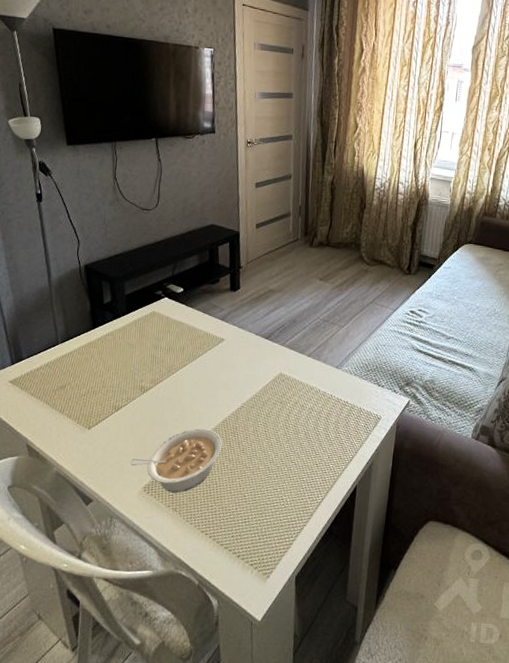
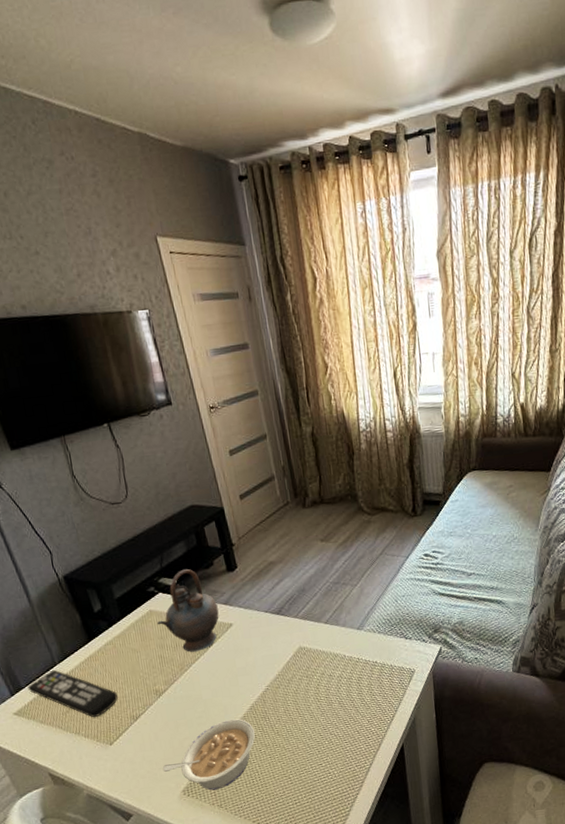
remote control: none [28,348,106,401] -> present [28,669,118,718]
teapot: none [156,280,215,358] -> present [156,568,219,652]

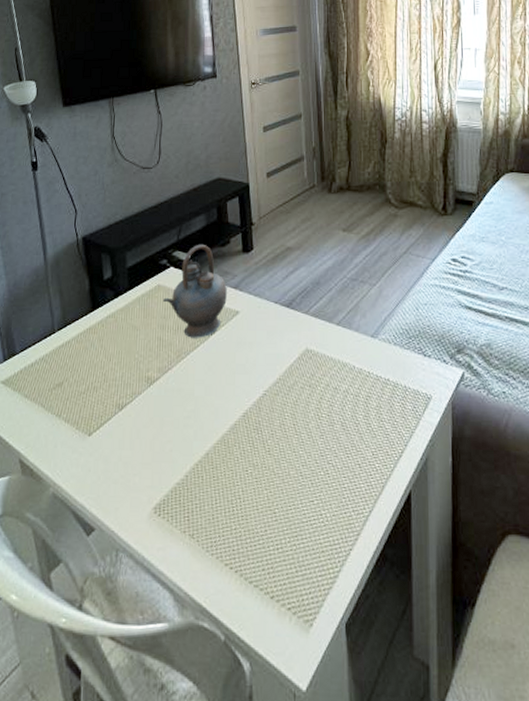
remote control: present [28,669,118,718] -> none [22,337,108,400]
legume: present [162,718,255,791] -> none [137,425,244,514]

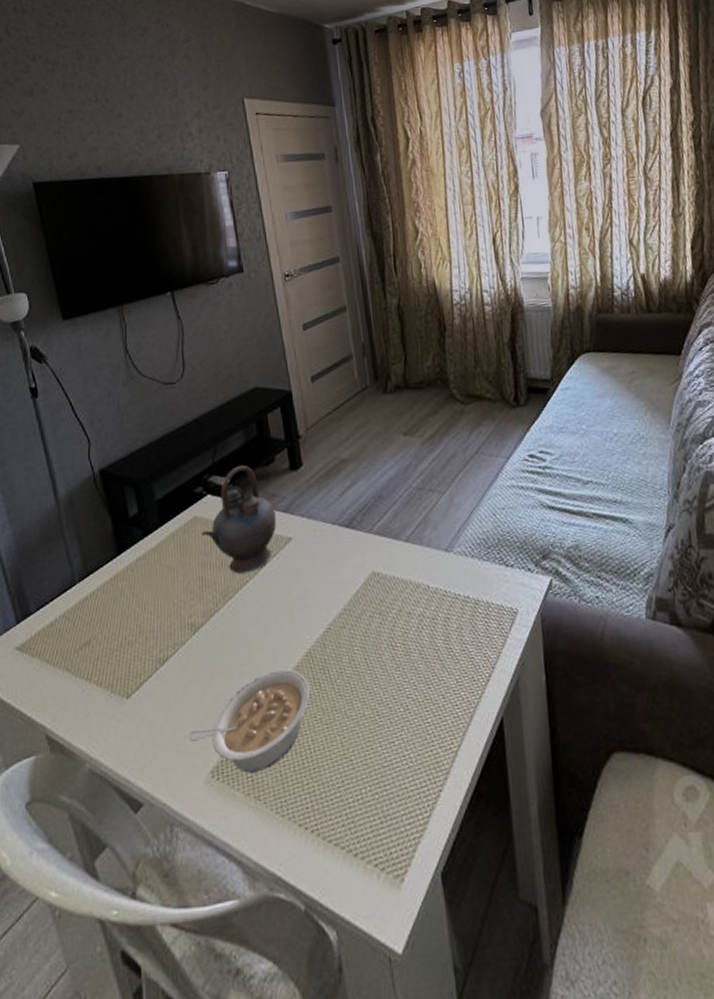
legume: none [137,425,244,514] -> present [188,668,310,773]

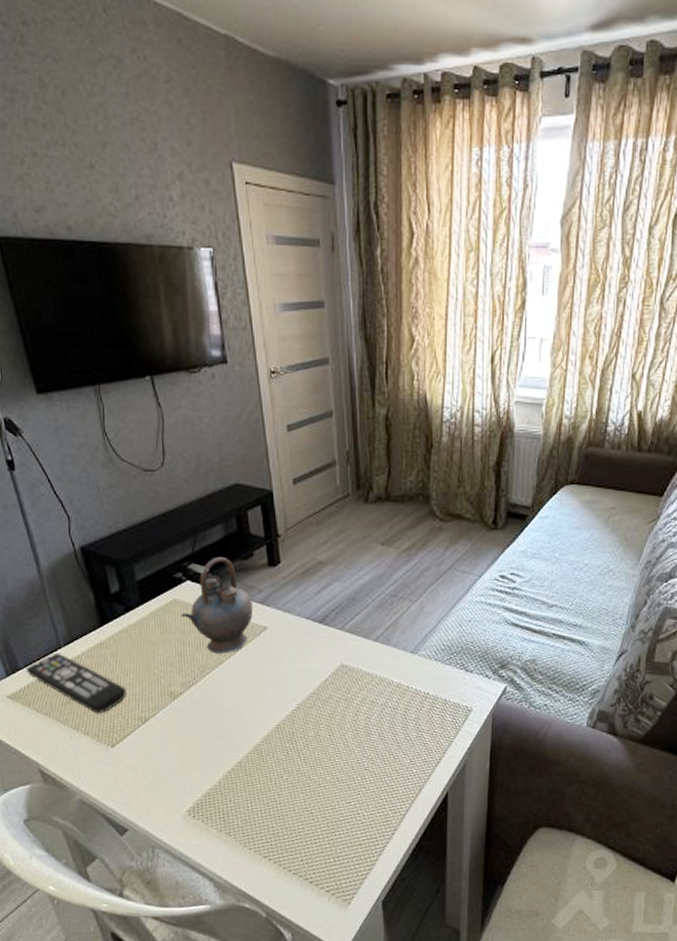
remote control: none [38,590,144,659] -> present [26,652,126,714]
legume: present [188,668,310,773] -> none [168,736,278,815]

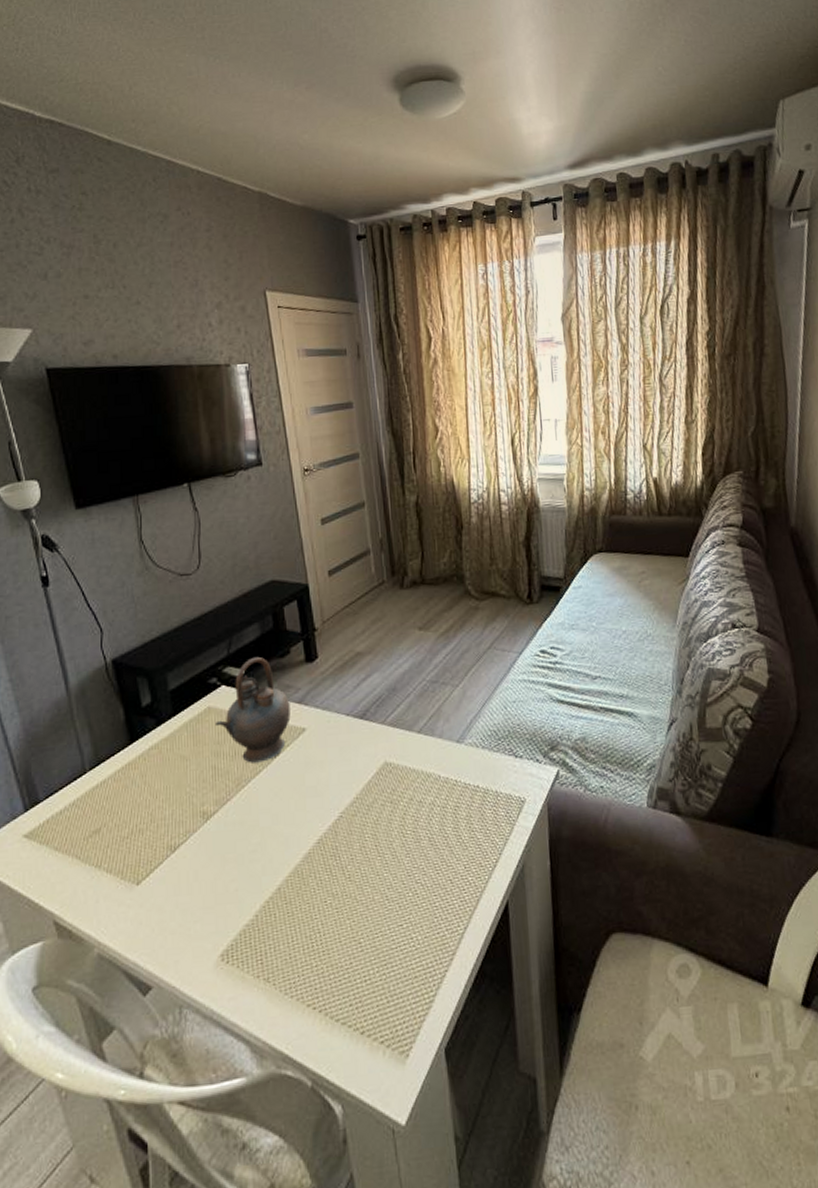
remote control: present [26,652,126,714] -> none [47,778,155,846]

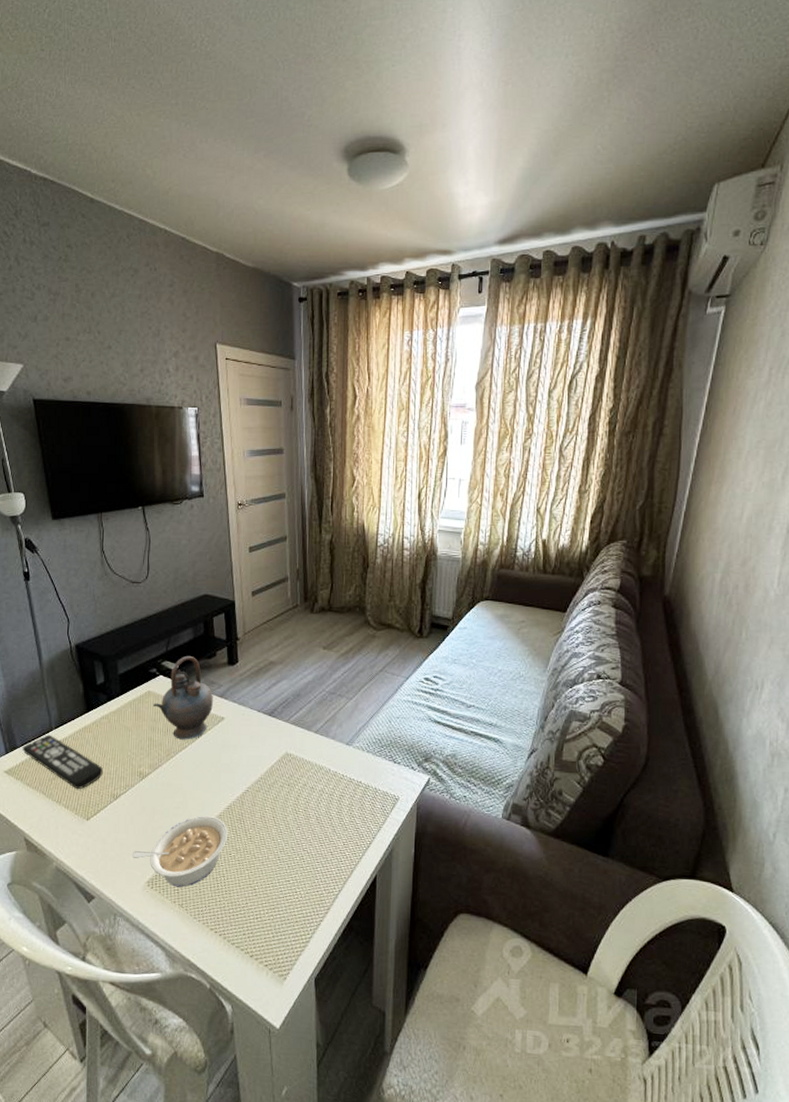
remote control: none [47,778,155,846] -> present [22,734,103,790]
legume: none [198,855,320,956] -> present [132,815,228,888]

